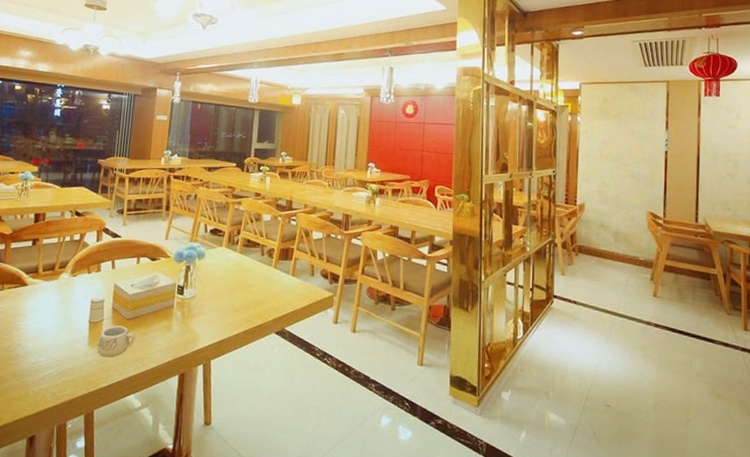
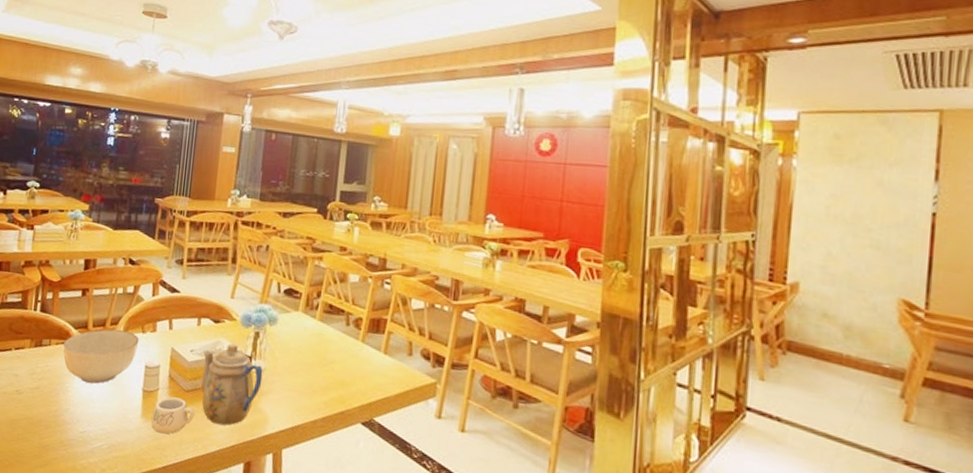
bowl: none [15,272,85,320] -> present [63,329,139,384]
teapot: none [140,277,194,345] -> present [200,343,263,426]

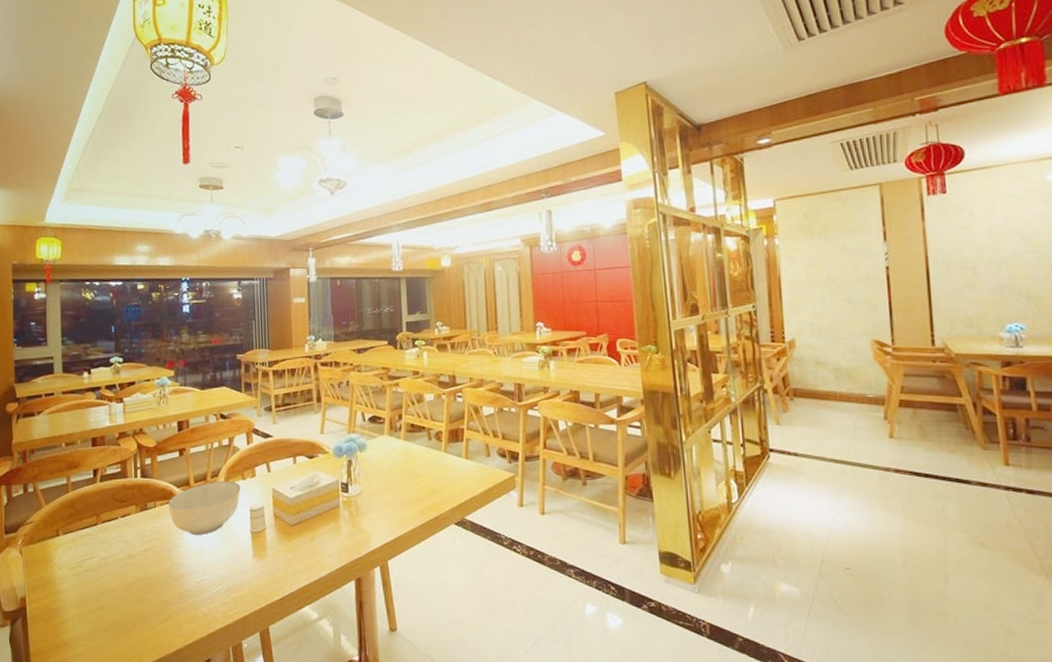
teacup: present [150,396,195,434] -> none [262,533,303,568]
teapot: present [200,343,263,426] -> none [303,474,361,549]

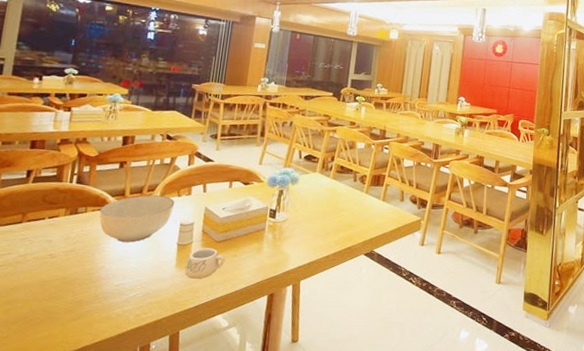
teacup: none [262,533,303,568] -> present [184,247,226,279]

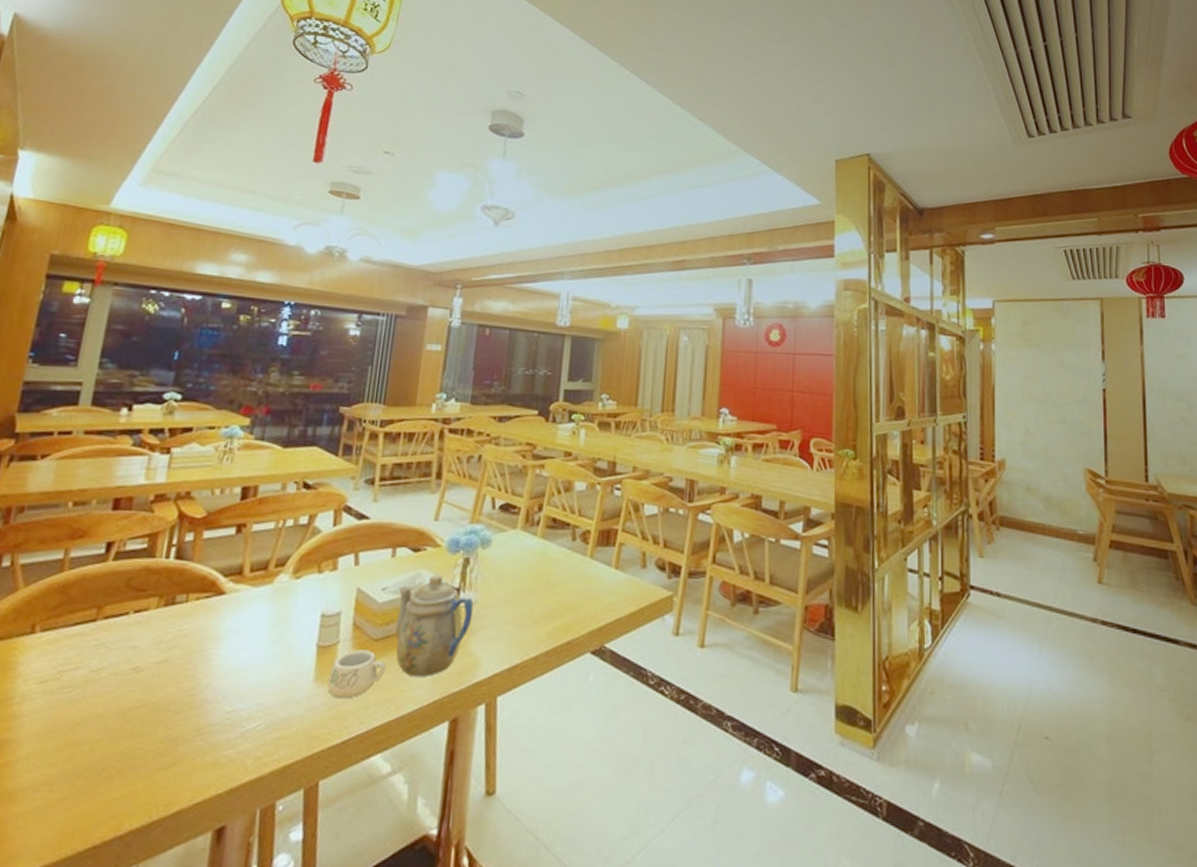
bowl: present [99,195,175,242] -> none [206,572,314,645]
teapot: none [231,200,286,266] -> present [394,575,474,676]

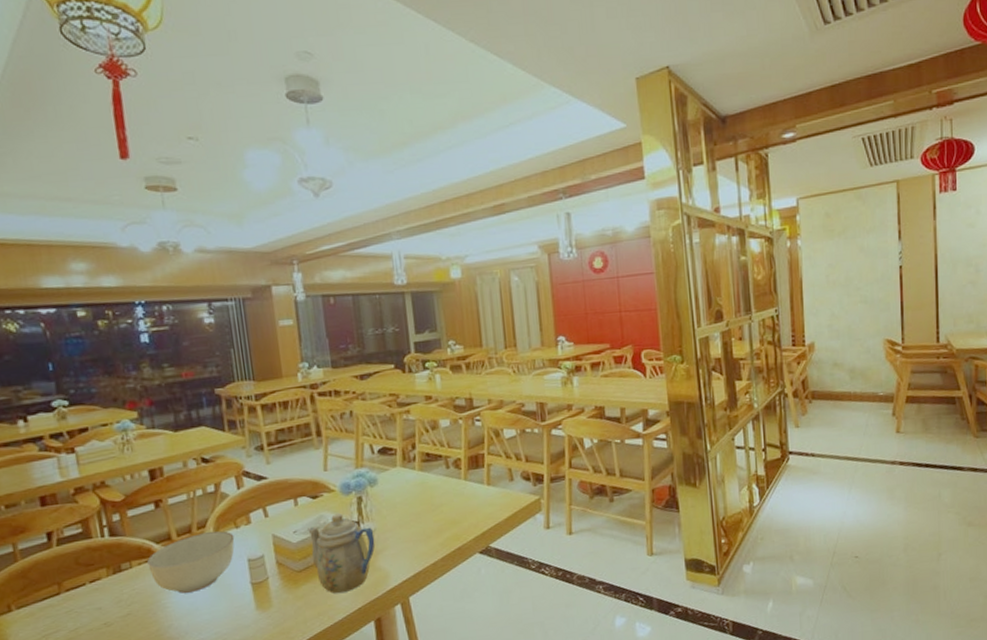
bowl: none [206,572,314,645] -> present [147,531,235,593]
teacup: present [326,650,387,699] -> none [267,579,313,619]

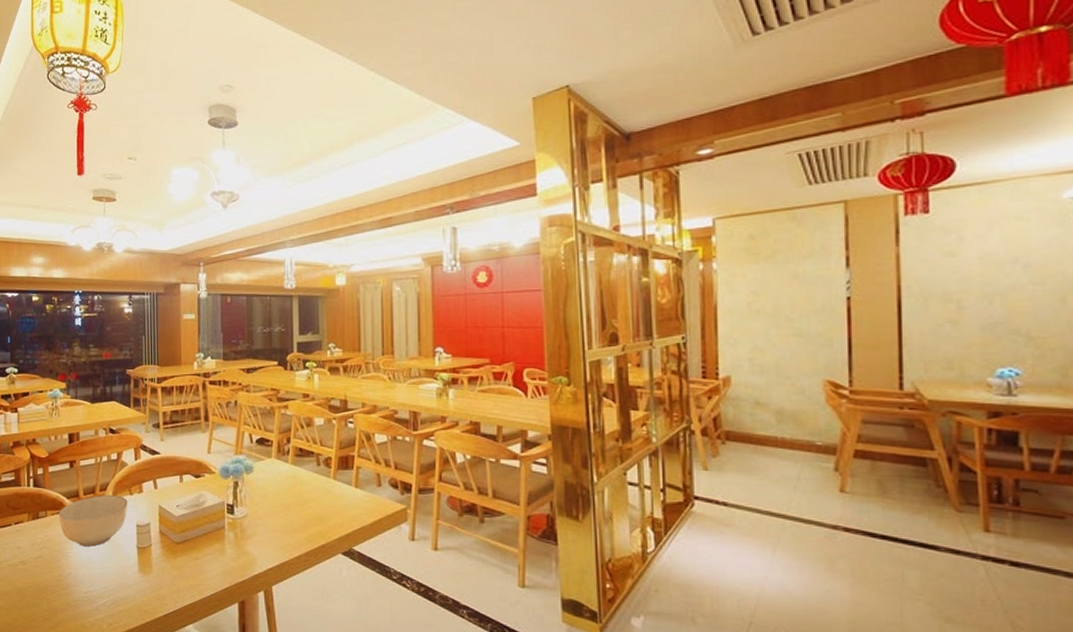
teapot: present [307,513,376,593] -> none [189,495,246,570]

